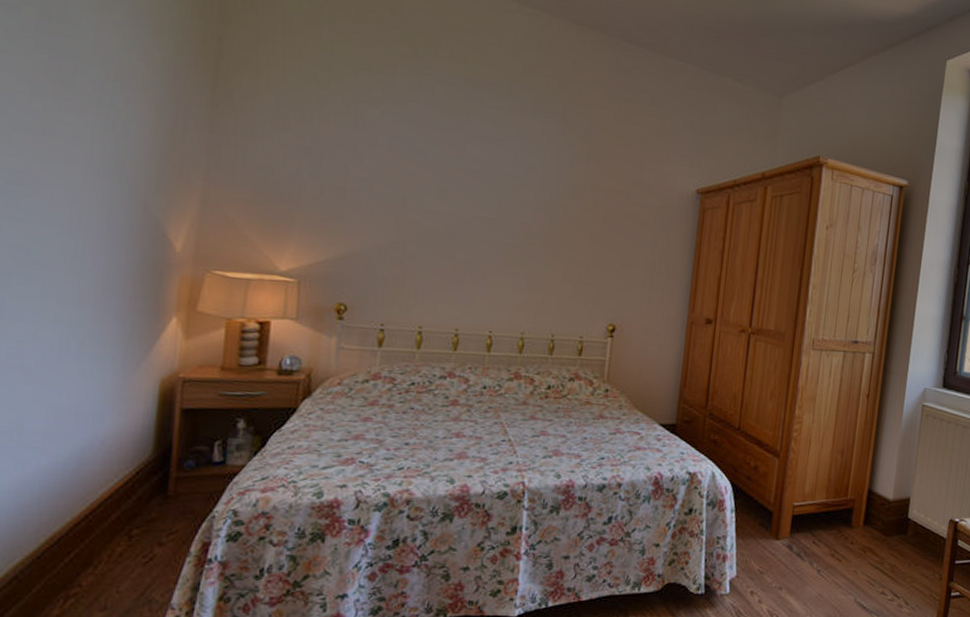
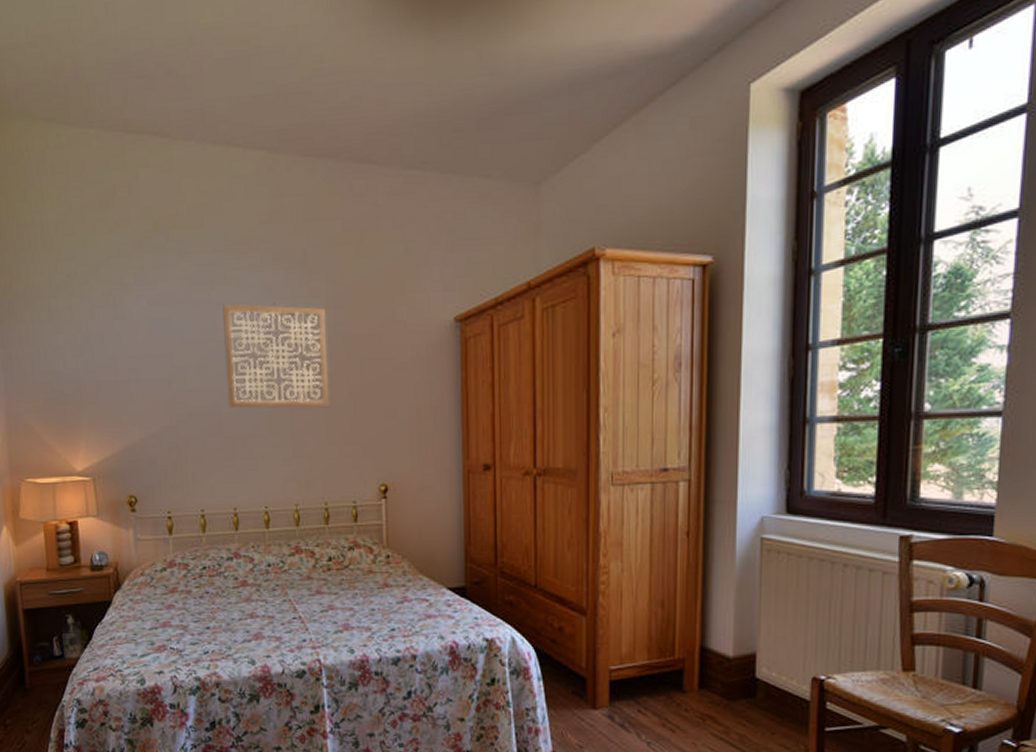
wall art: none [465,137,579,248] -> present [223,303,330,409]

